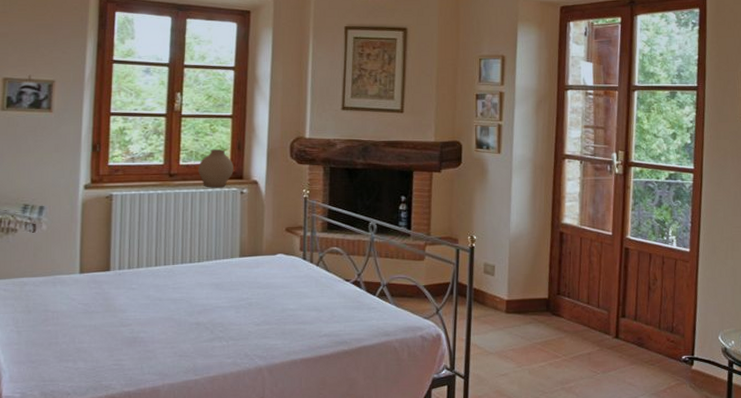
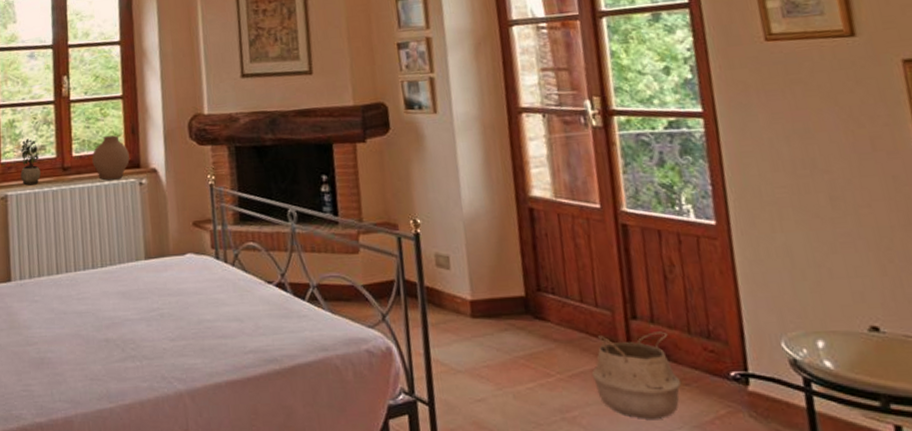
potted plant: none [127,146,147,187] -> present [20,138,41,186]
woven basket: none [587,326,649,389] -> present [591,331,682,419]

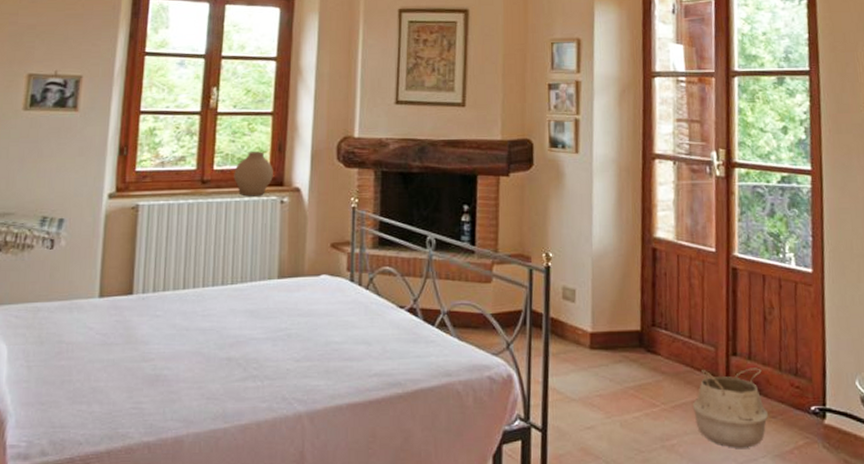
potted plant: present [20,138,41,186] -> none [155,148,178,196]

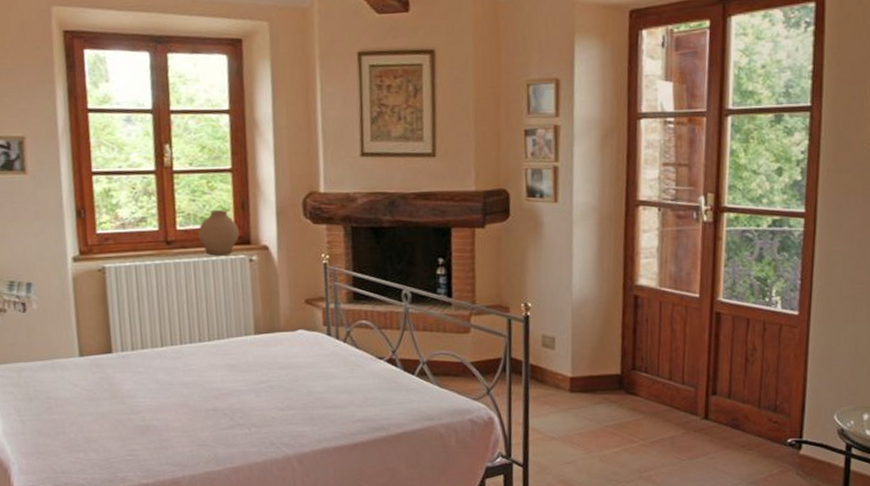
woven basket: present [692,367,769,448] -> none [670,405,746,477]

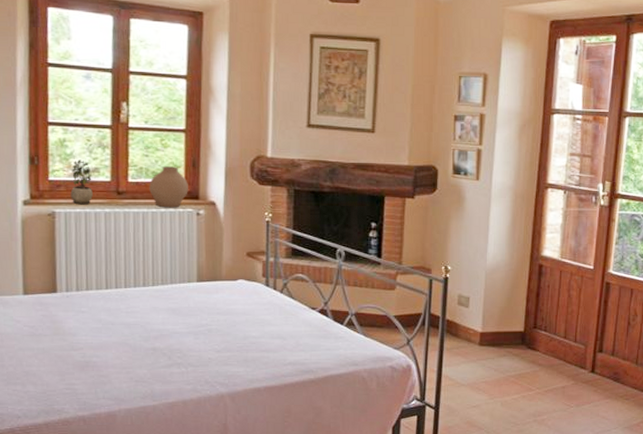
potted plant: none [118,209,142,258] -> present [70,159,93,205]

